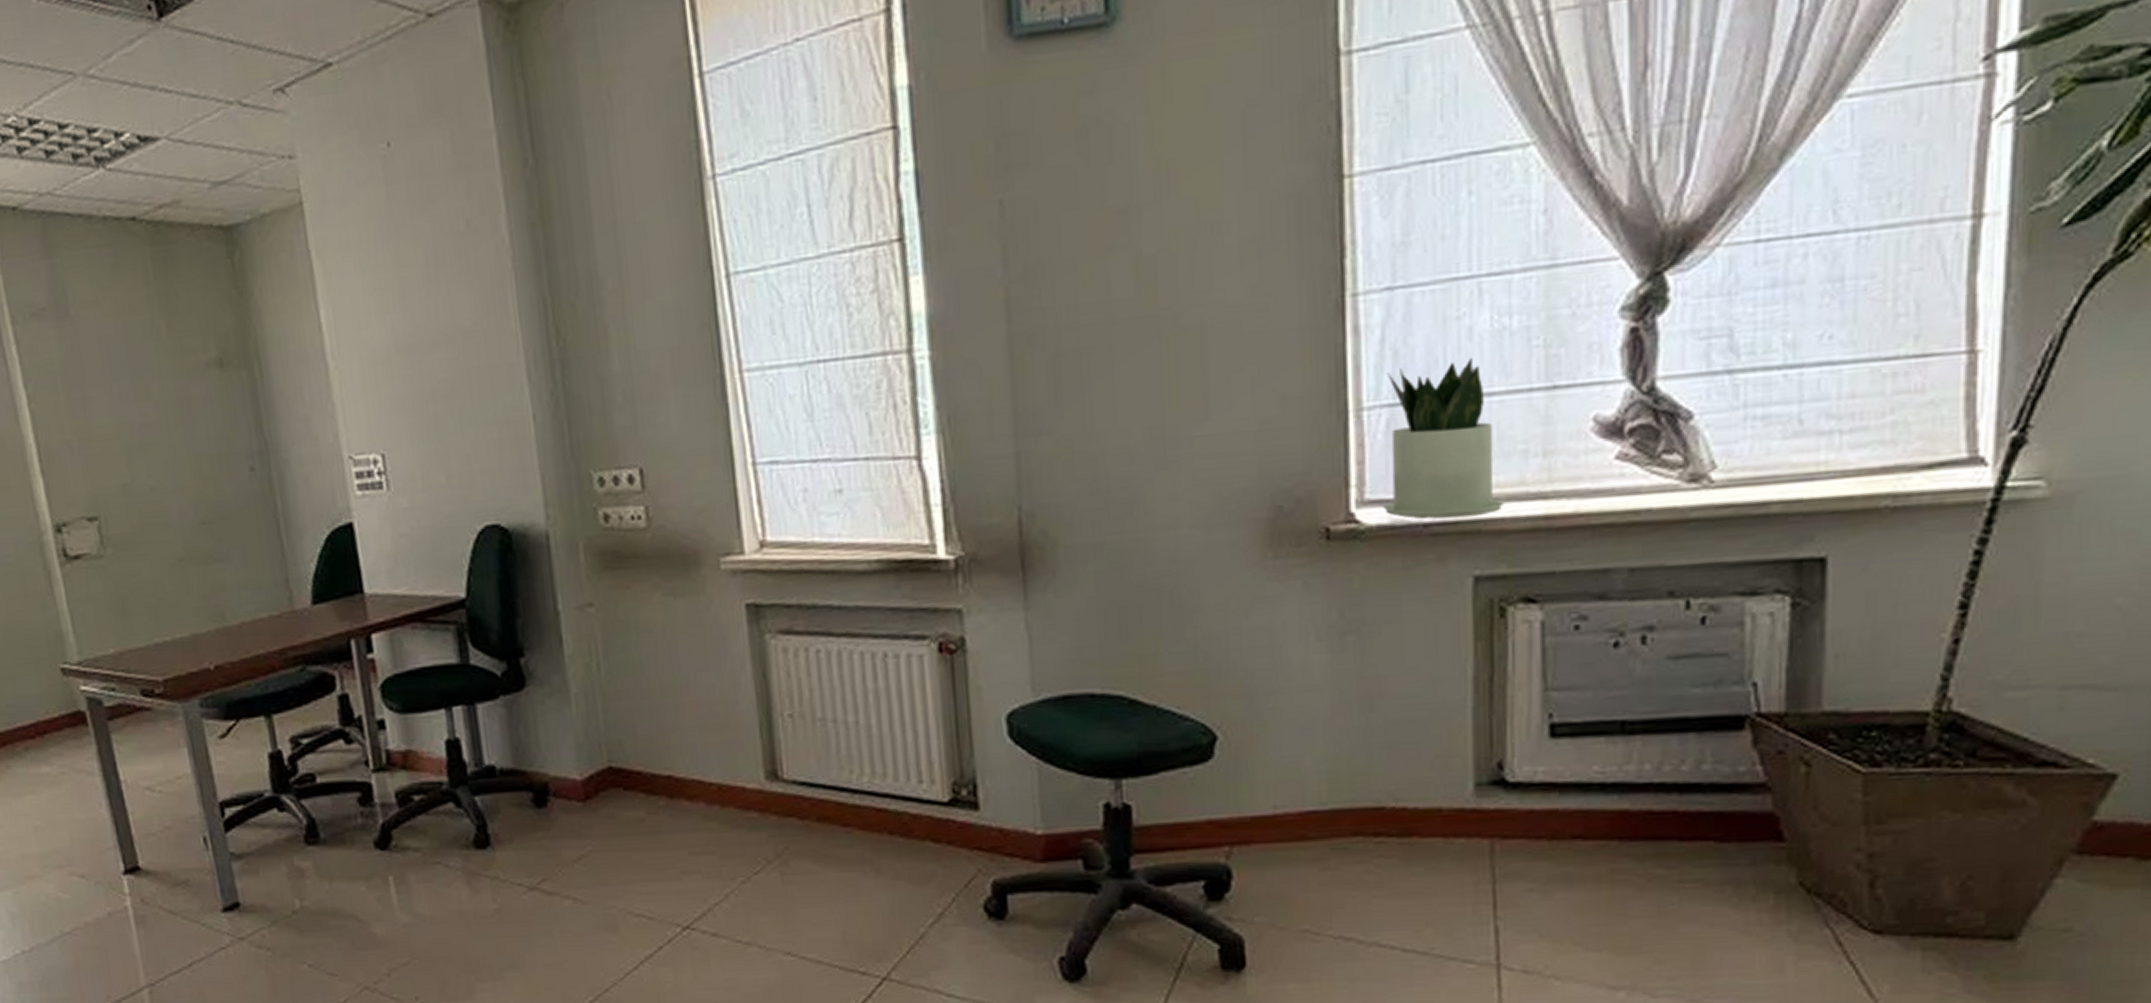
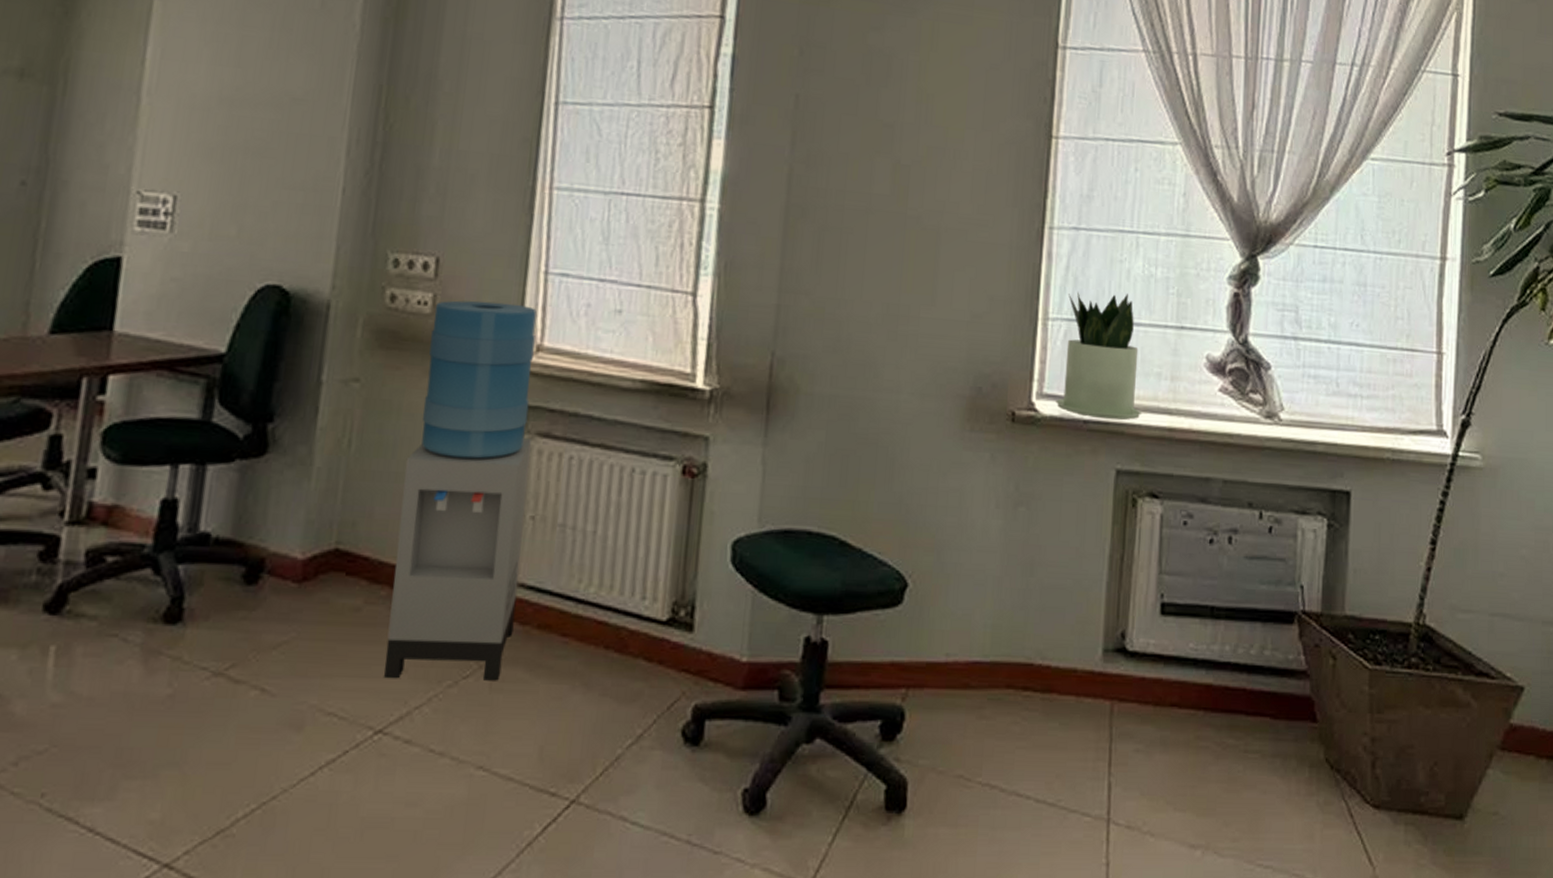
water cooler: none [649,502,794,879] -> present [384,300,537,681]

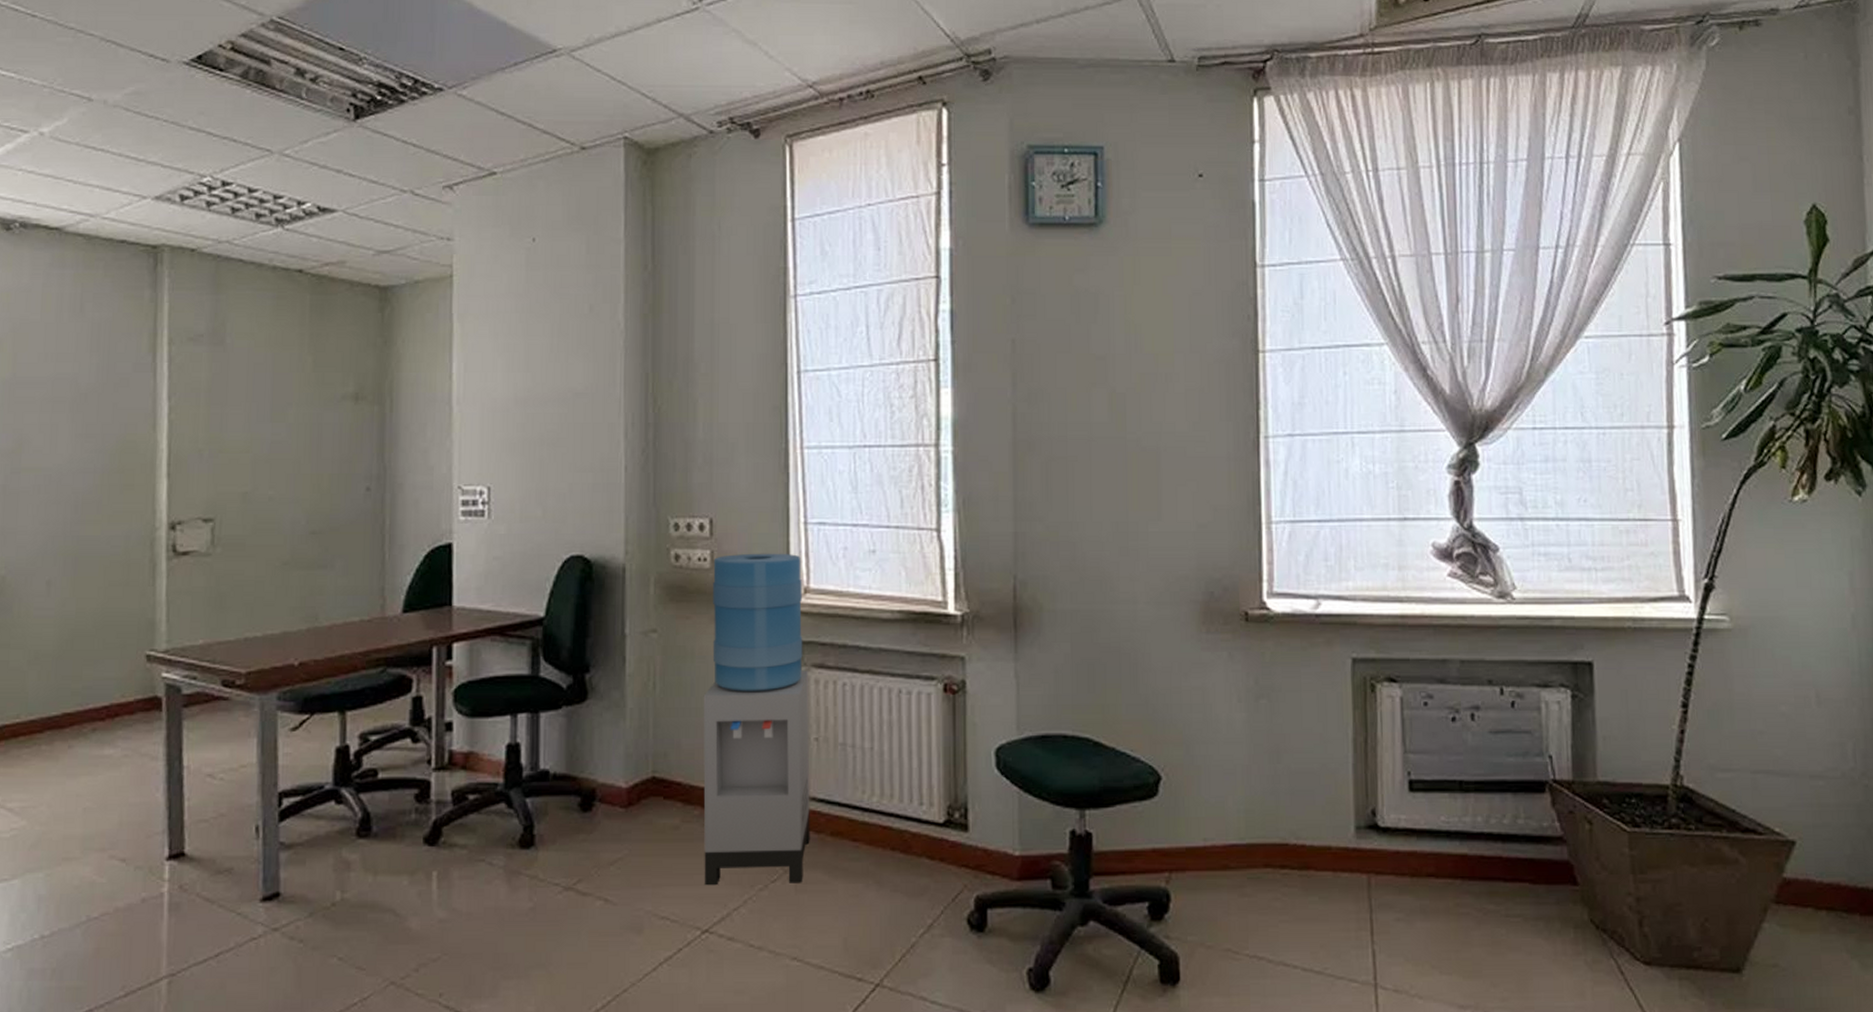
planter: present [1056,292,1142,421] -> none [1286,492,1373,612]

